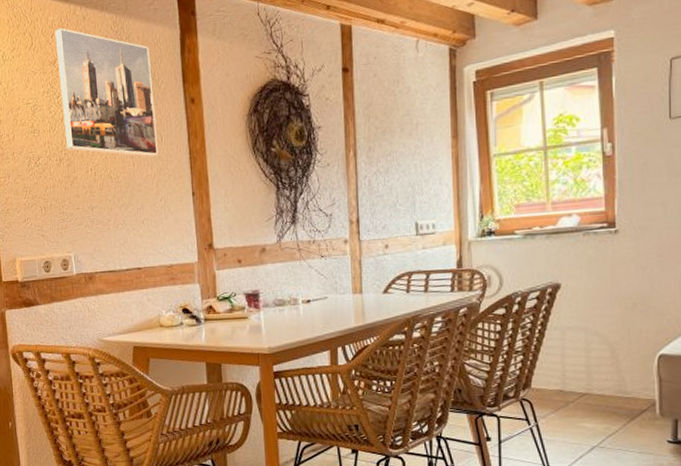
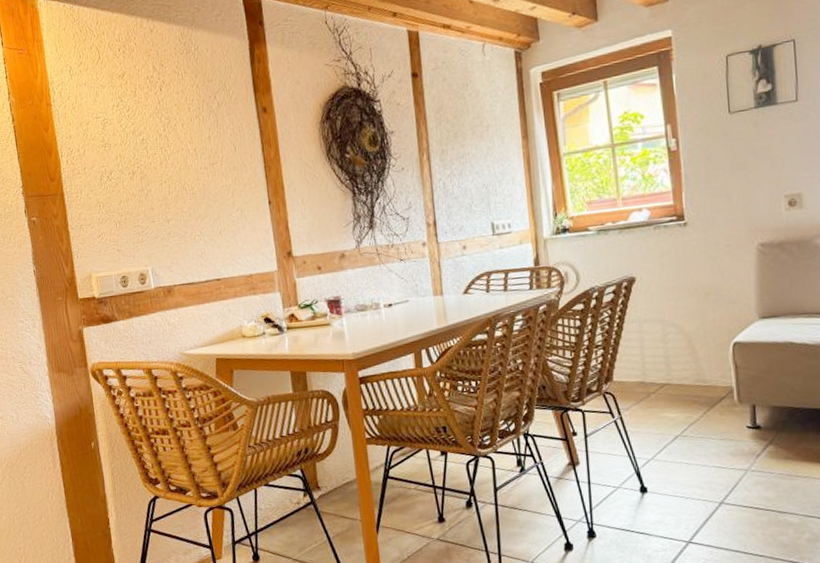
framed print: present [54,28,159,157] -> none [122,41,233,167]

